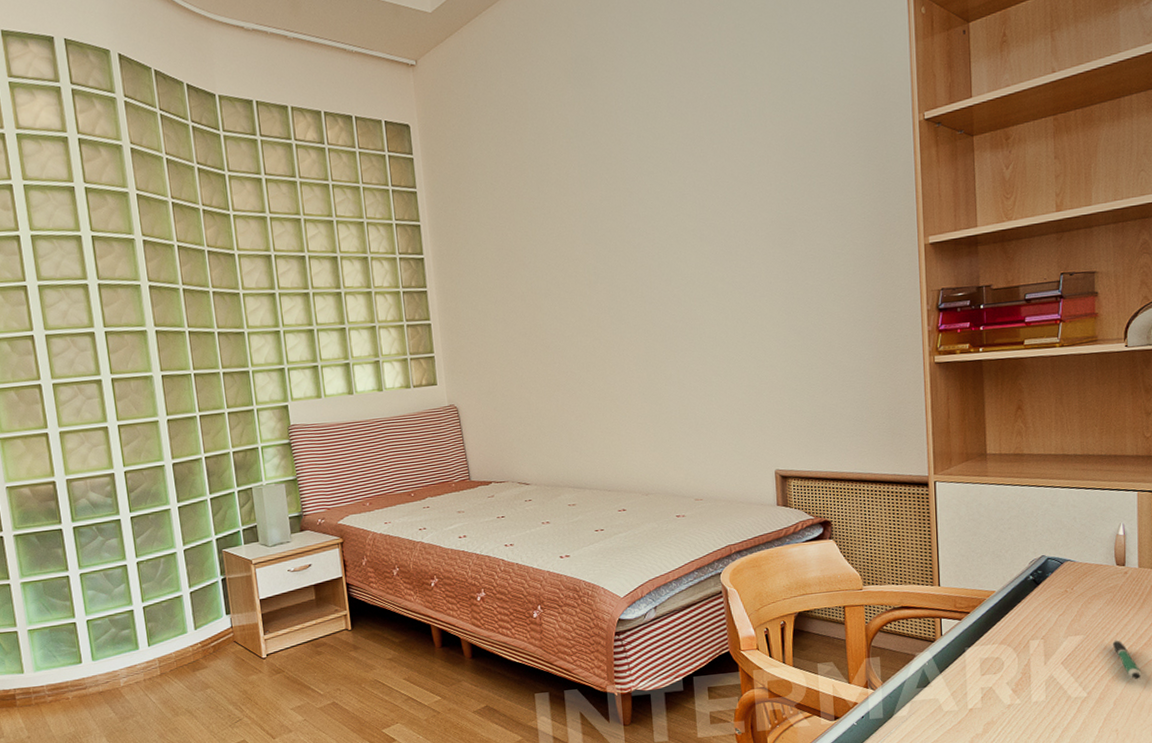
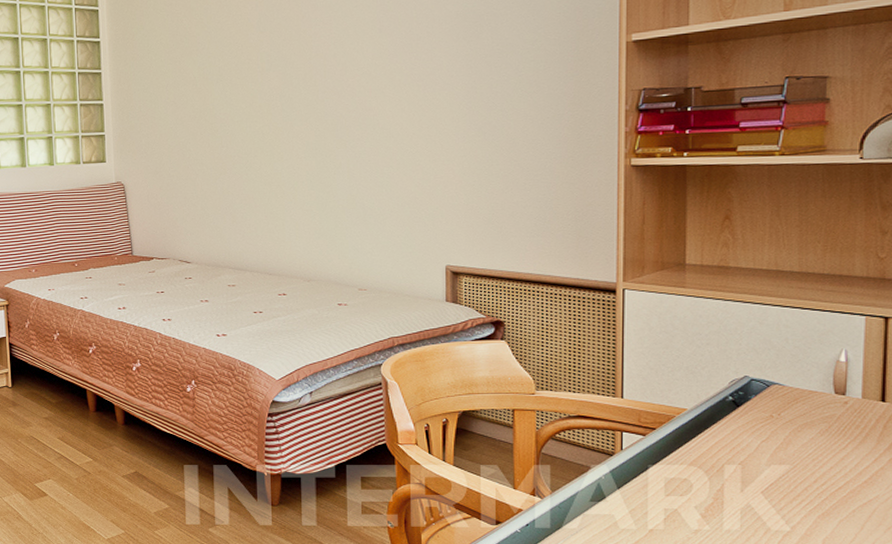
pen: present [1112,640,1142,680] -> none [824,474,859,520]

